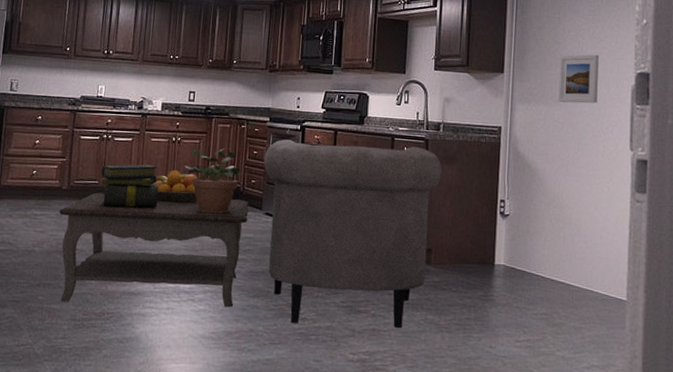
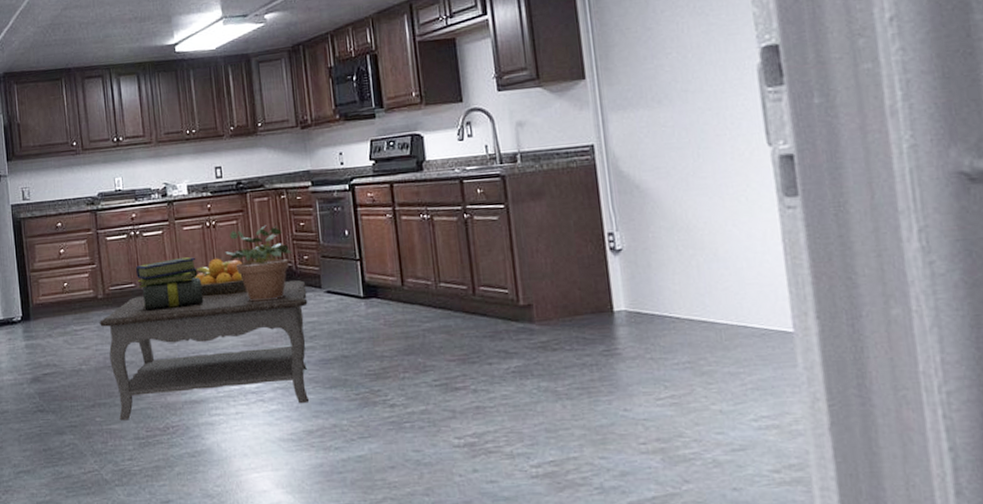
chair: present [264,139,442,328] -> none [313,186,530,412]
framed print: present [558,54,599,104] -> none [655,33,714,102]

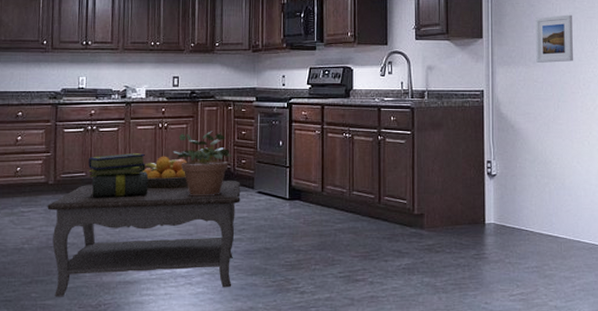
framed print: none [655,33,714,102] -> present [535,14,573,63]

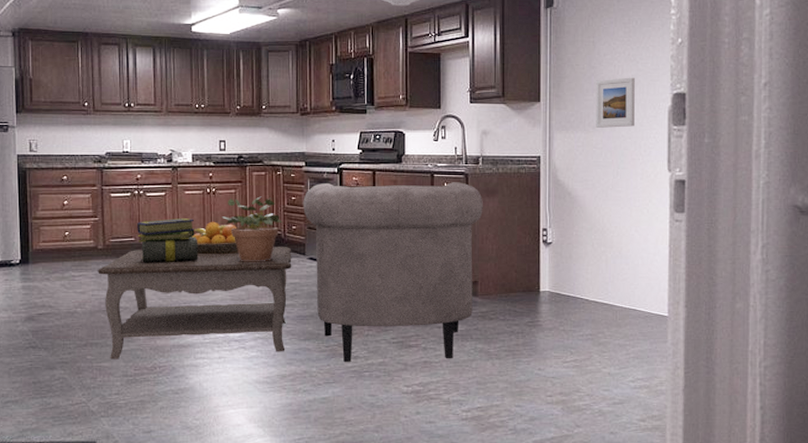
chair: none [253,116,429,297] -> present [303,182,483,362]

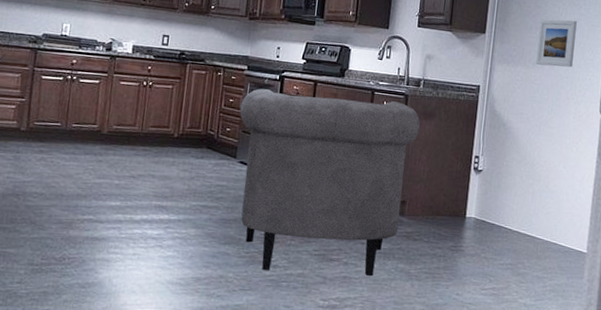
coffee table: present [98,247,292,360] -> none [16,135,223,254]
stack of books: present [137,218,198,263] -> none [64,107,127,153]
fruit bowl: present [192,221,239,255] -> none [122,114,170,150]
potted plant: present [223,196,282,262] -> none [156,94,217,161]

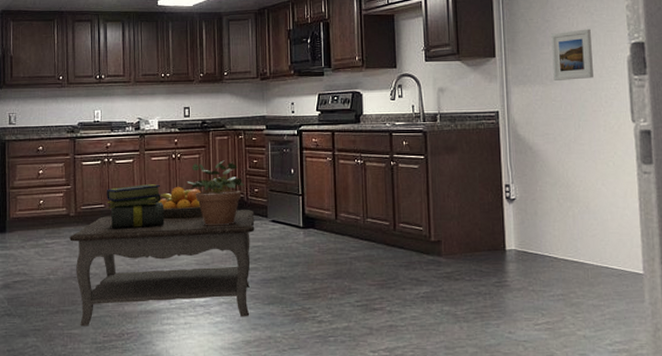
coffee table: none [16,135,223,254] -> present [69,210,255,326]
stack of books: none [64,107,127,153] -> present [107,184,165,229]
fruit bowl: none [122,114,170,150] -> present [159,186,203,220]
potted plant: none [156,94,217,161] -> present [188,160,245,226]
chair: present [240,88,420,276] -> none [265,140,443,326]

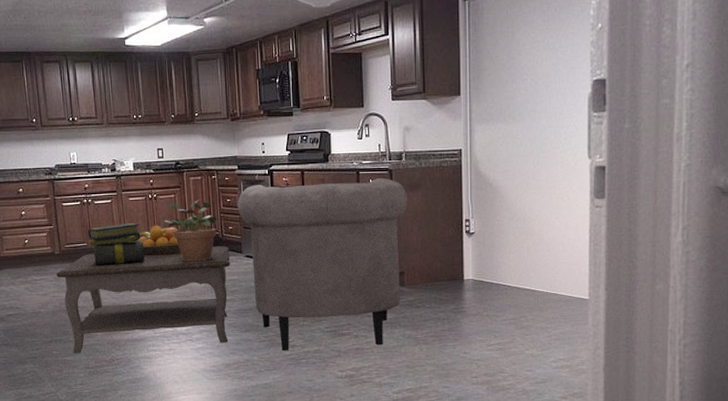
chair: none [265,140,443,326] -> present [237,178,407,350]
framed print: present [551,29,594,81] -> none [516,66,554,118]

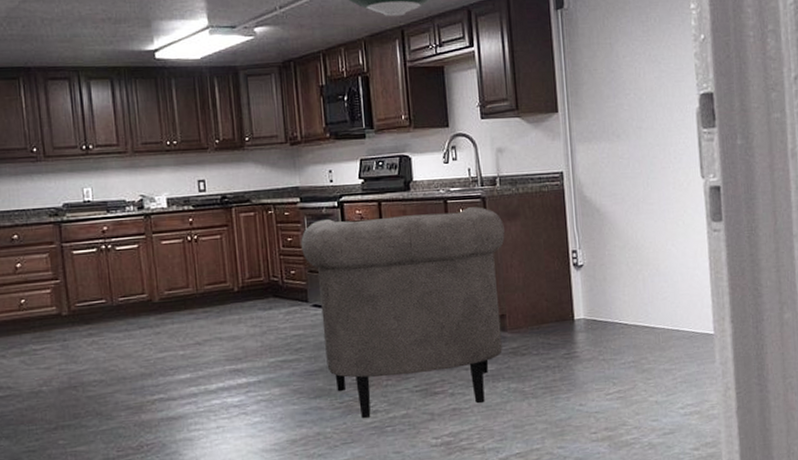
coffee table: present [56,246,231,354] -> none [64,295,294,442]
stack of books: present [88,223,145,265] -> none [107,272,184,326]
fruit bowl: present [138,225,181,257] -> none [174,272,230,312]
potted plant: present [165,200,220,262] -> none [209,240,279,316]

